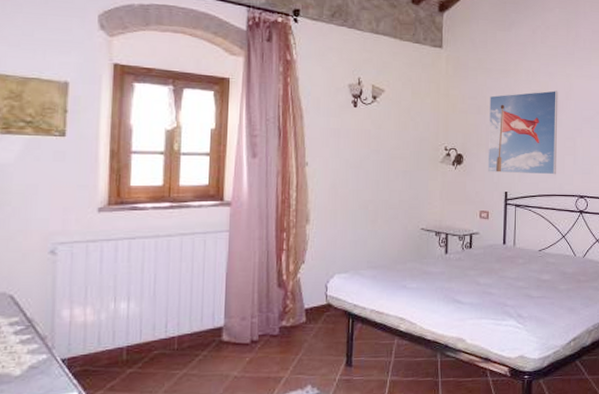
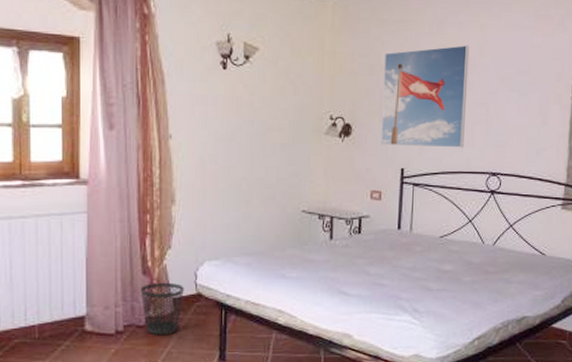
wastebasket: none [275,294,315,344] -> present [140,282,184,336]

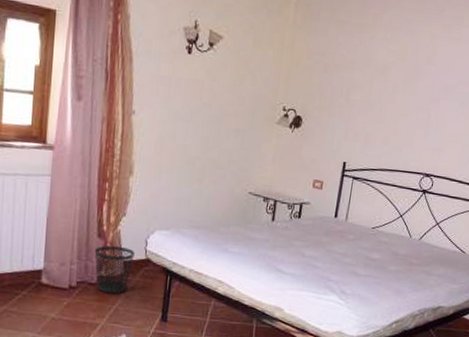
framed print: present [380,45,470,148] -> none [327,52,419,149]

